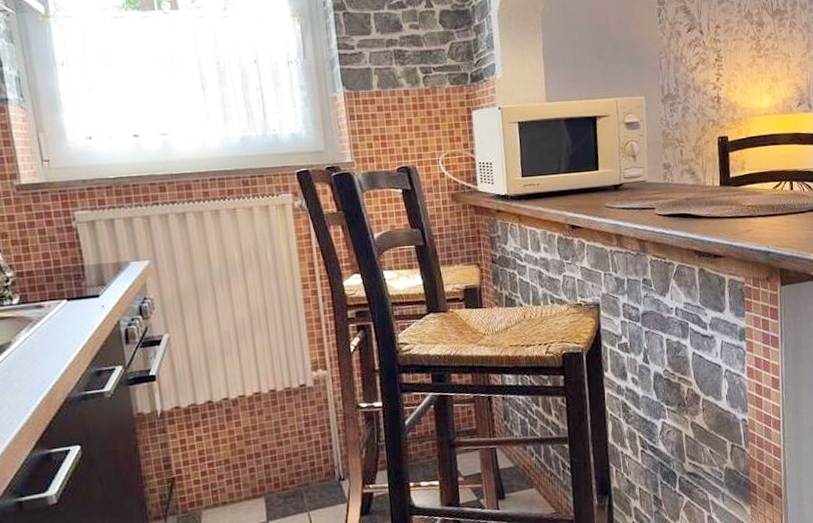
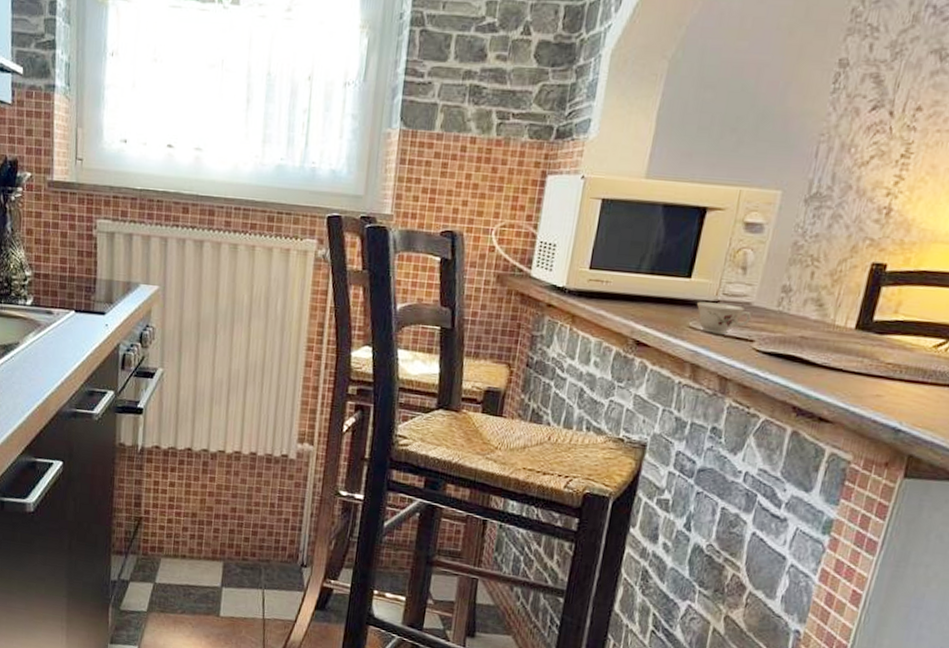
teacup: none [607,184,649,209] -> present [696,301,752,335]

